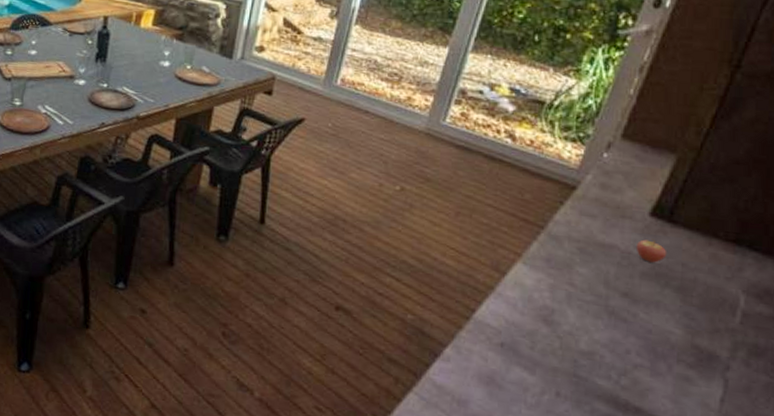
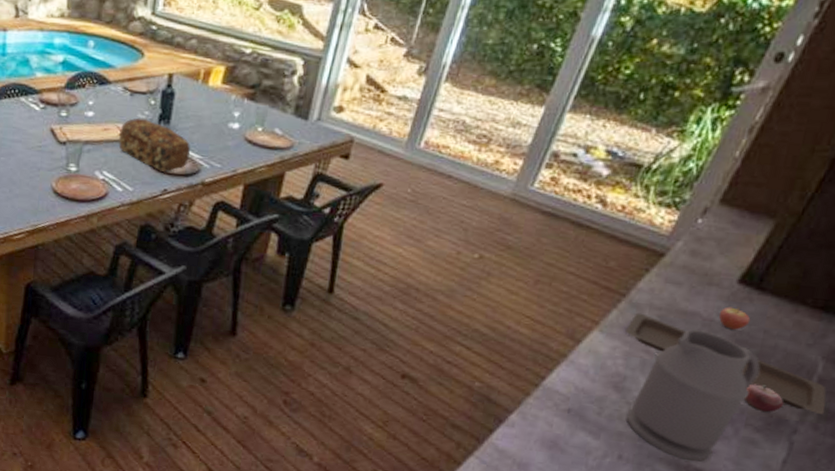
bread loaf: none [59,56,126,106] -> present [118,117,191,172]
serving tray: none [548,245,754,350] -> present [625,312,827,414]
water jug: none [559,262,684,400] -> present [625,329,760,462]
fruit: none [671,317,713,348] -> present [743,383,784,412]

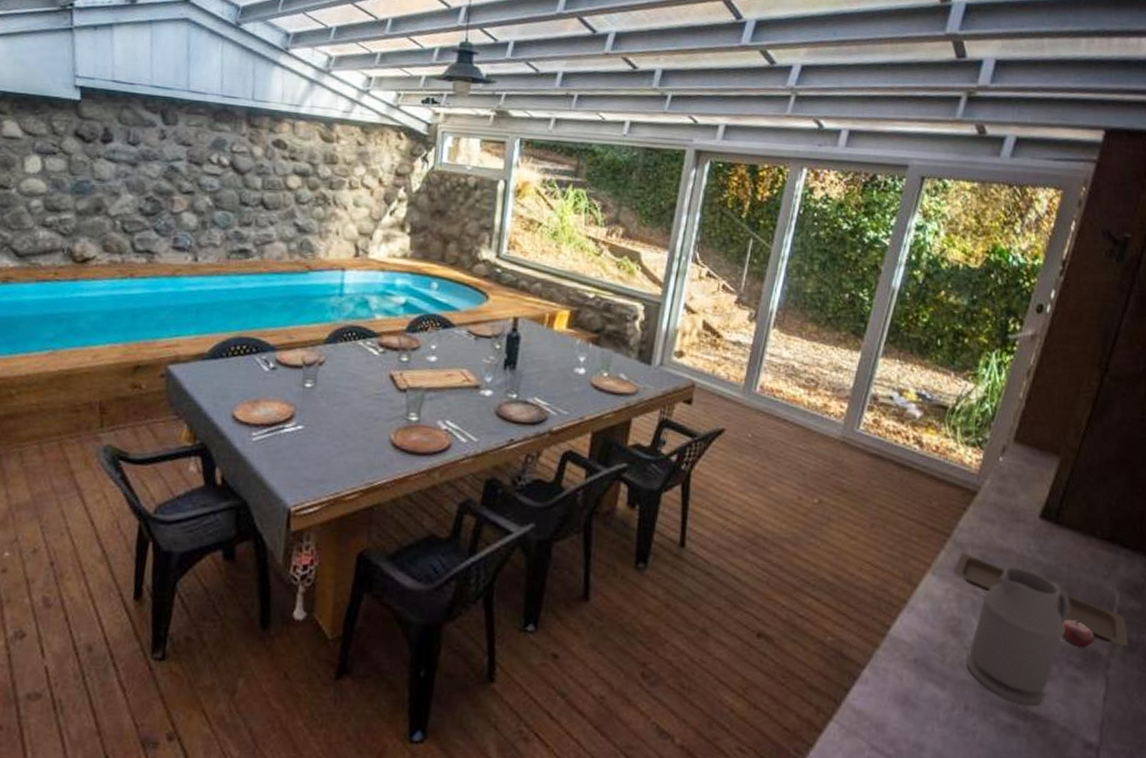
bread loaf: present [118,117,191,172] -> none [463,362,538,420]
fruit: present [718,306,751,330] -> none [1029,541,1055,565]

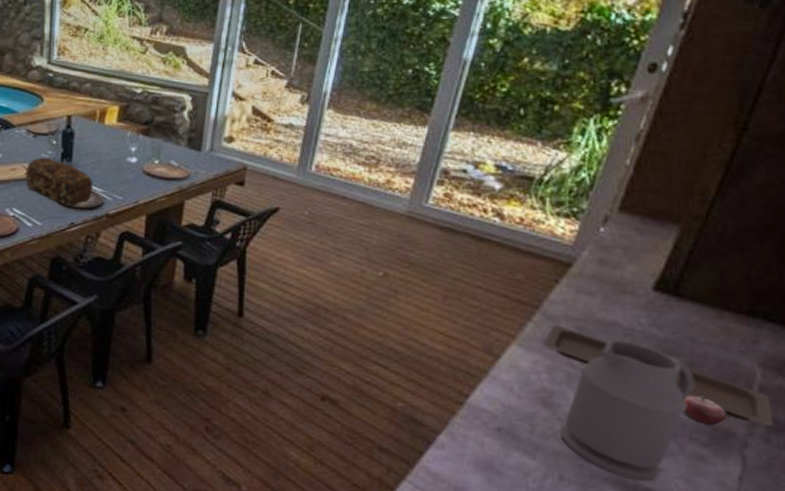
bread loaf: none [463,362,538,420] -> present [26,157,94,206]

